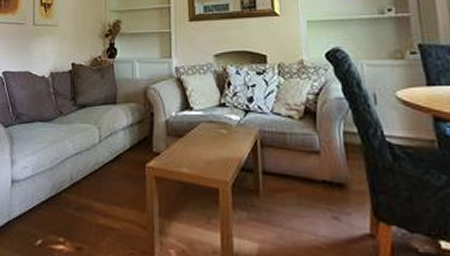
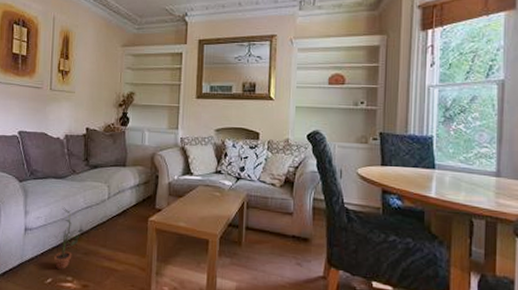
potted plant: none [43,154,75,228] -> present [54,207,84,269]

